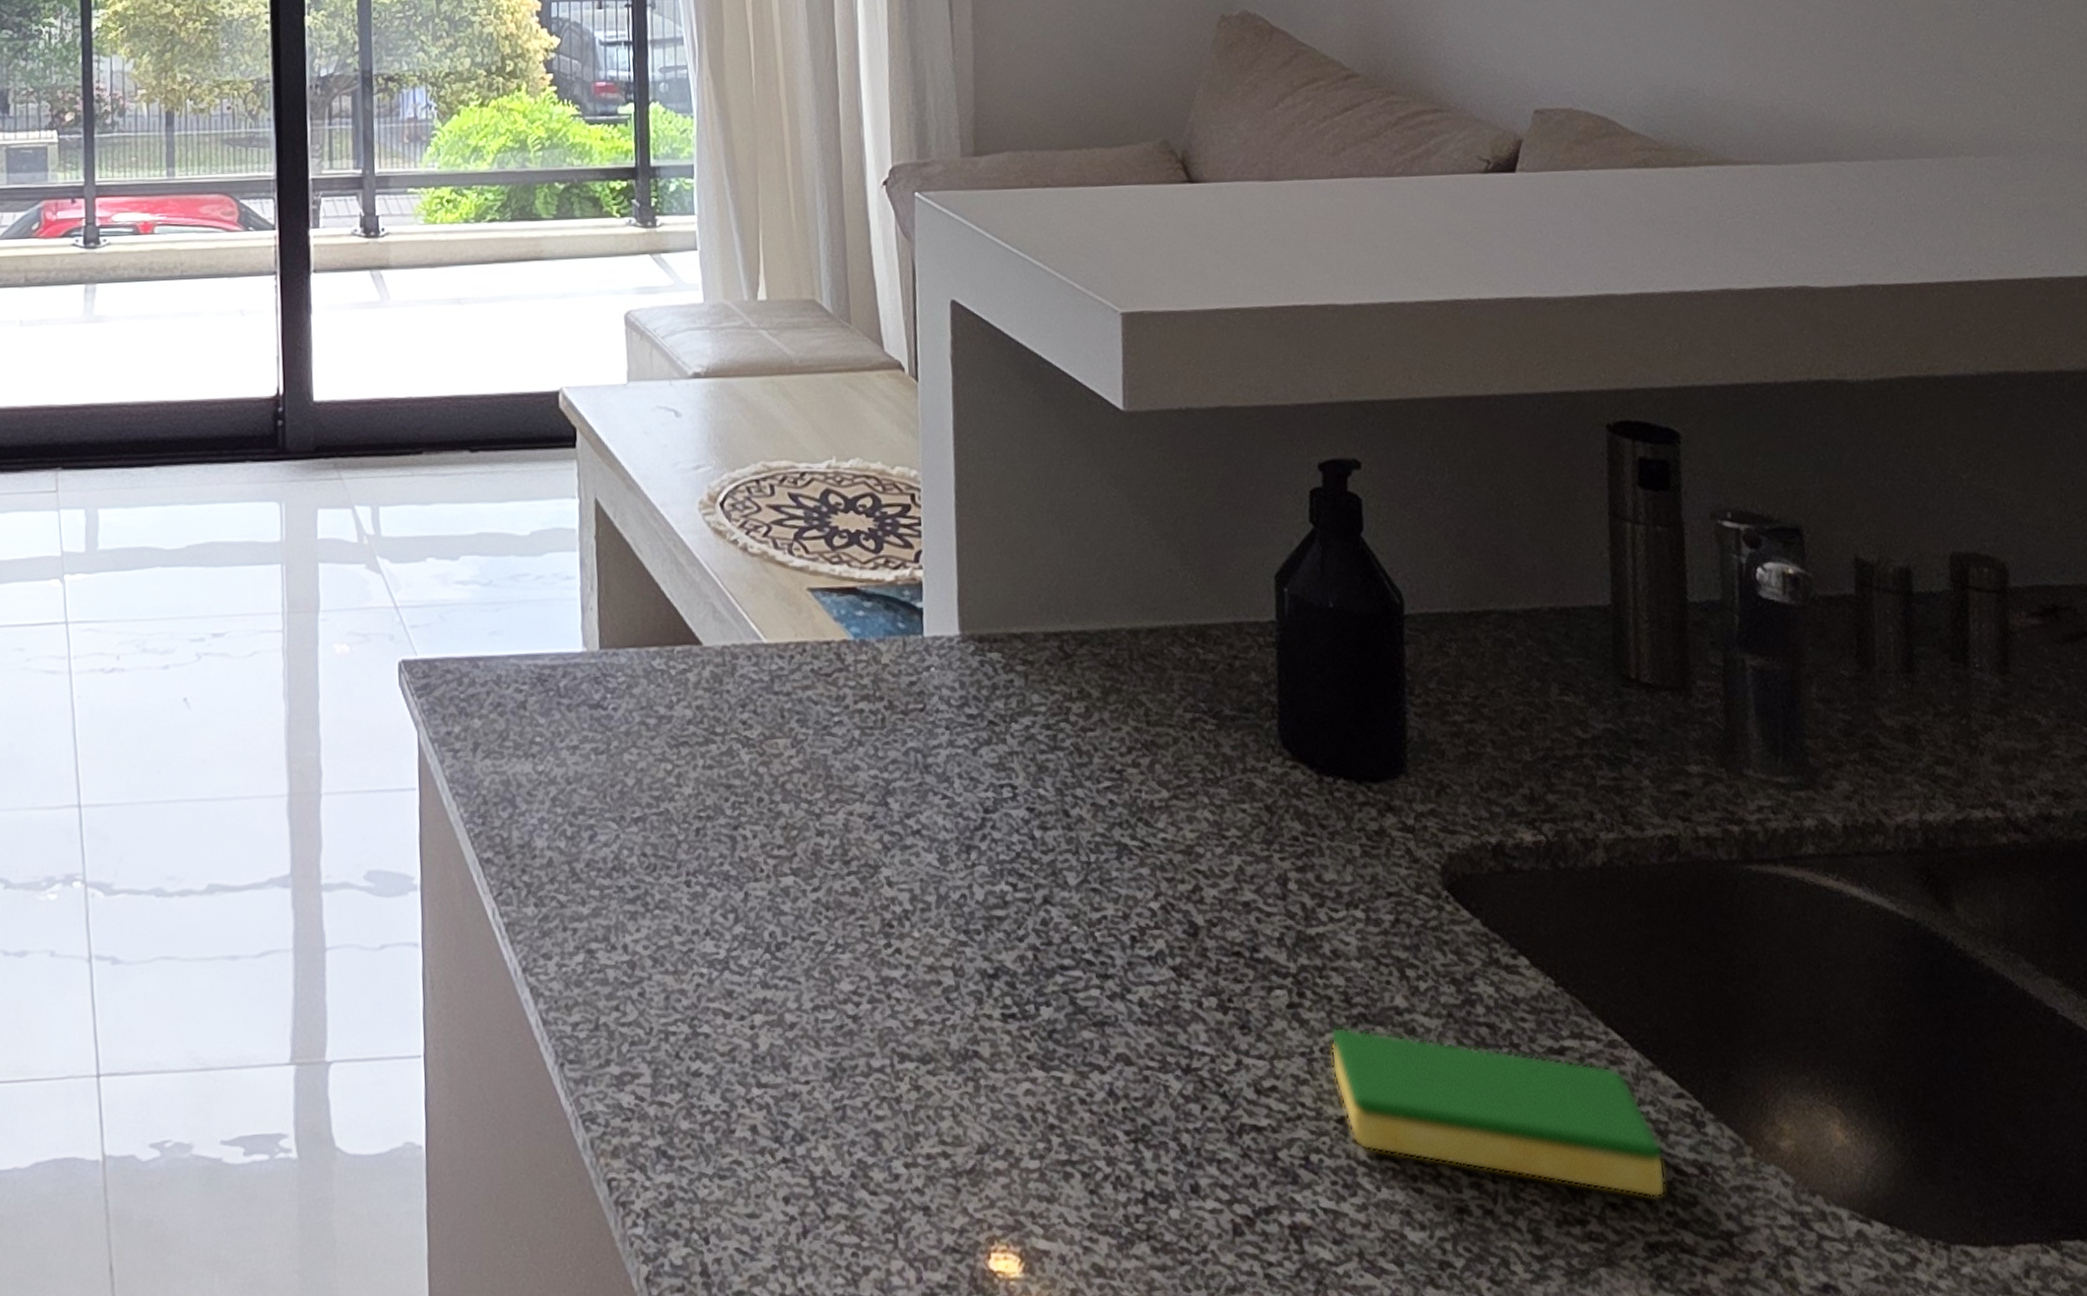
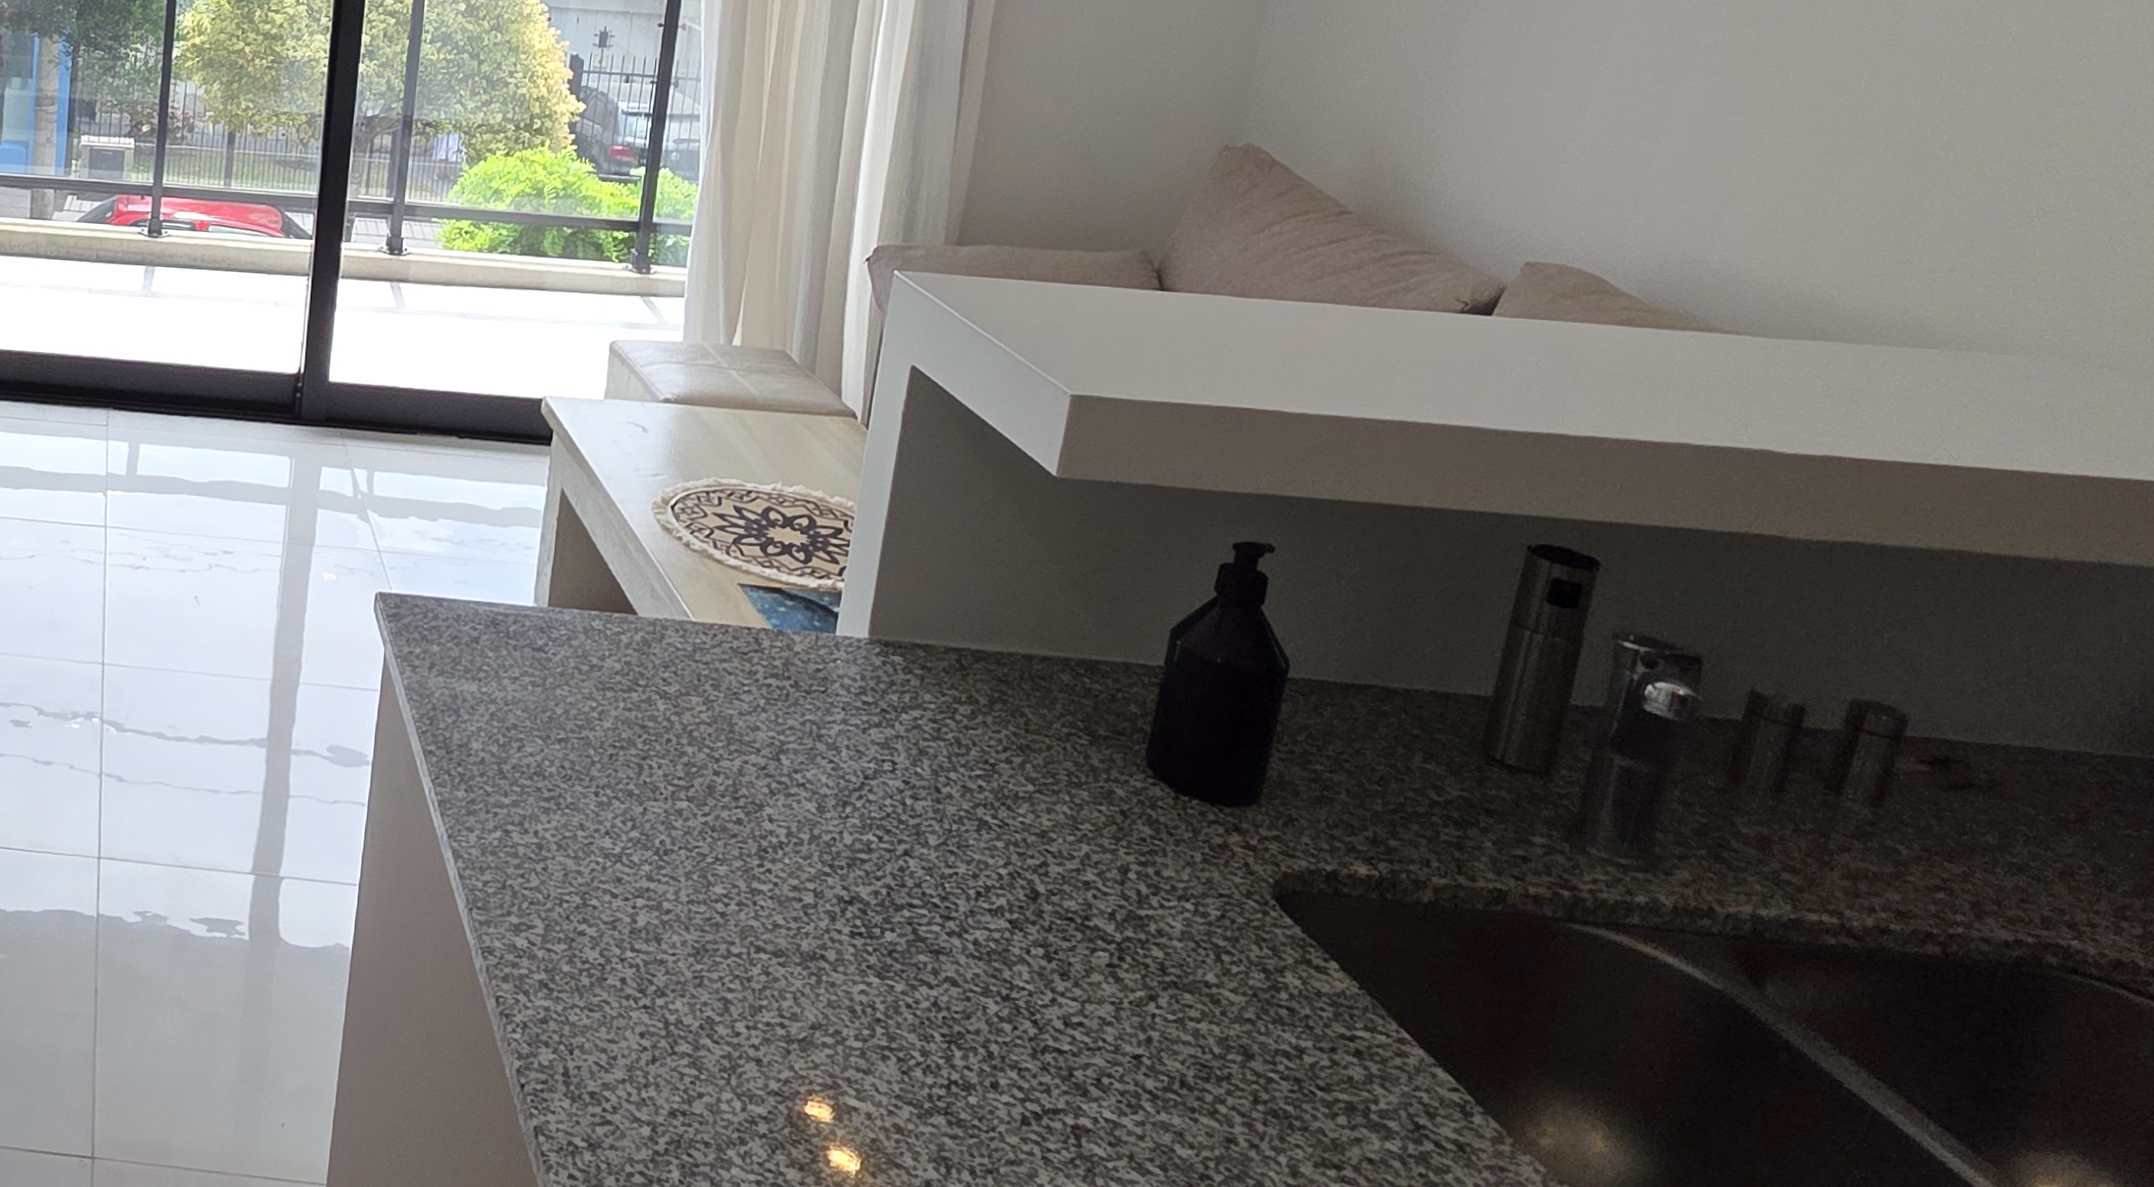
dish sponge: present [1330,1027,1666,1198] -> none [1136,988,1428,1162]

